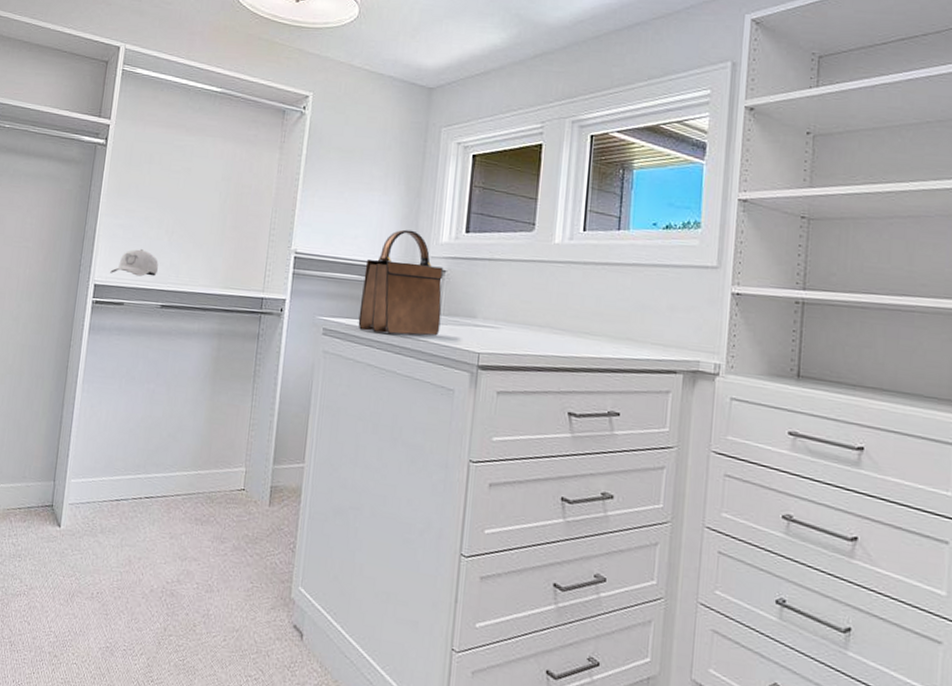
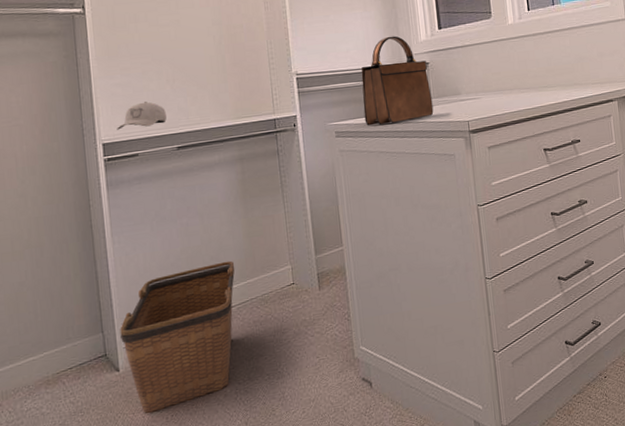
bicycle basket: none [68,439,190,583] -> present [120,260,235,413]

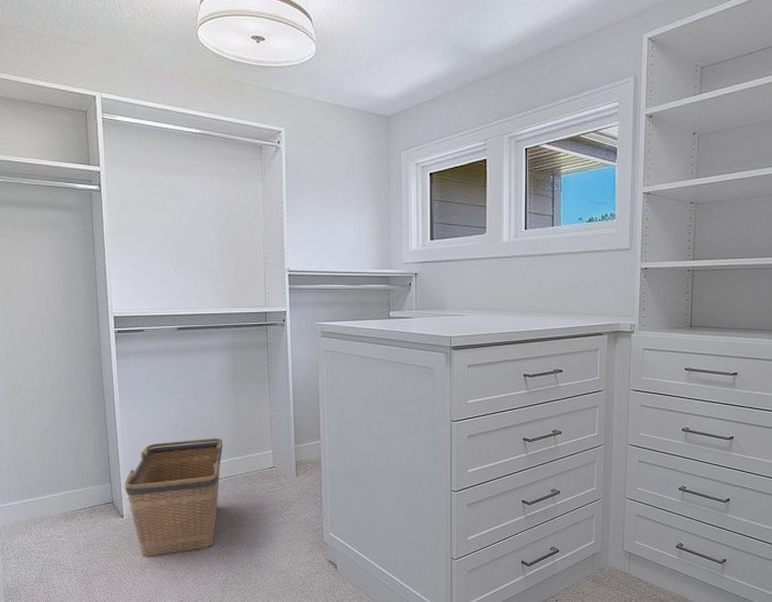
baseball cap: present [117,101,167,130] -> none [126,282,169,305]
handbag: present [361,36,434,126] -> none [349,242,417,331]

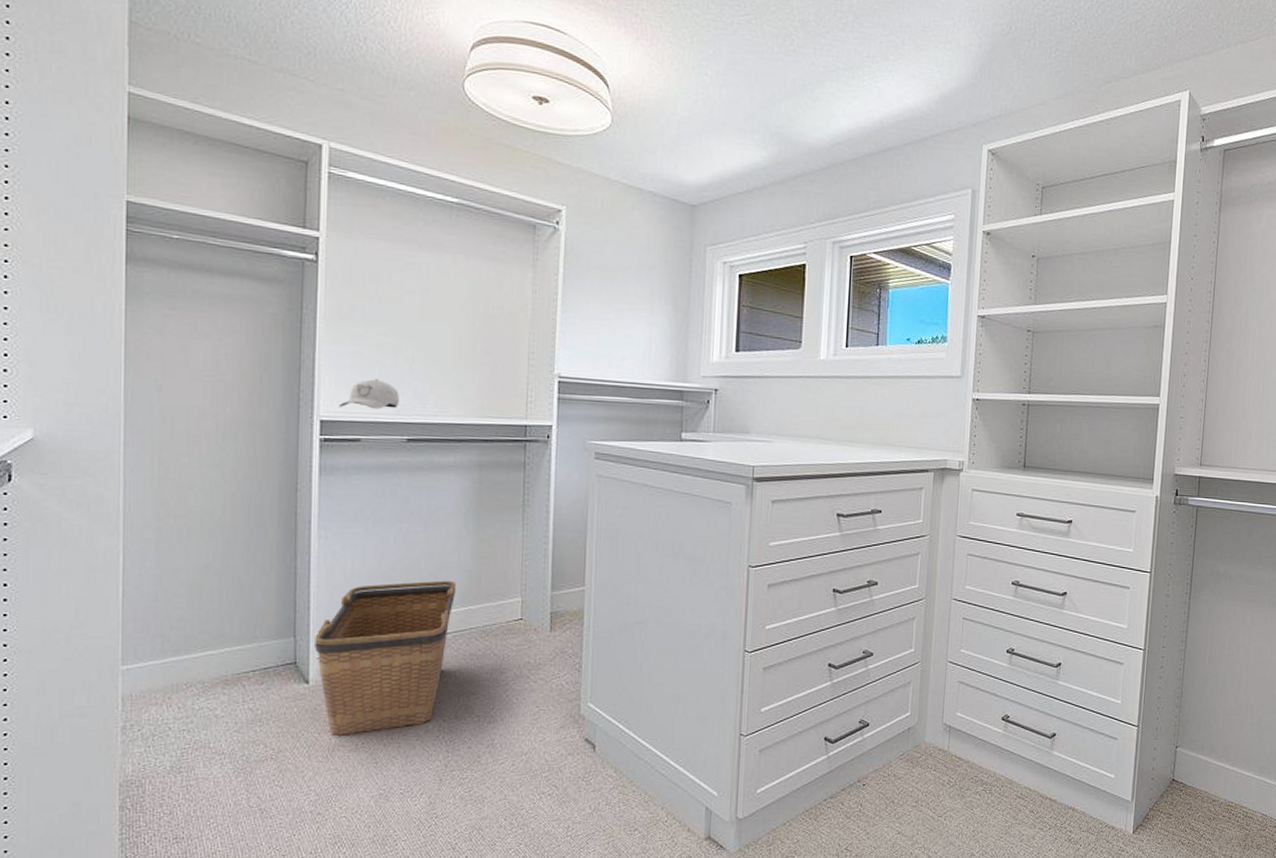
baseball cap: none [126,282,169,305] -> present [339,379,399,409]

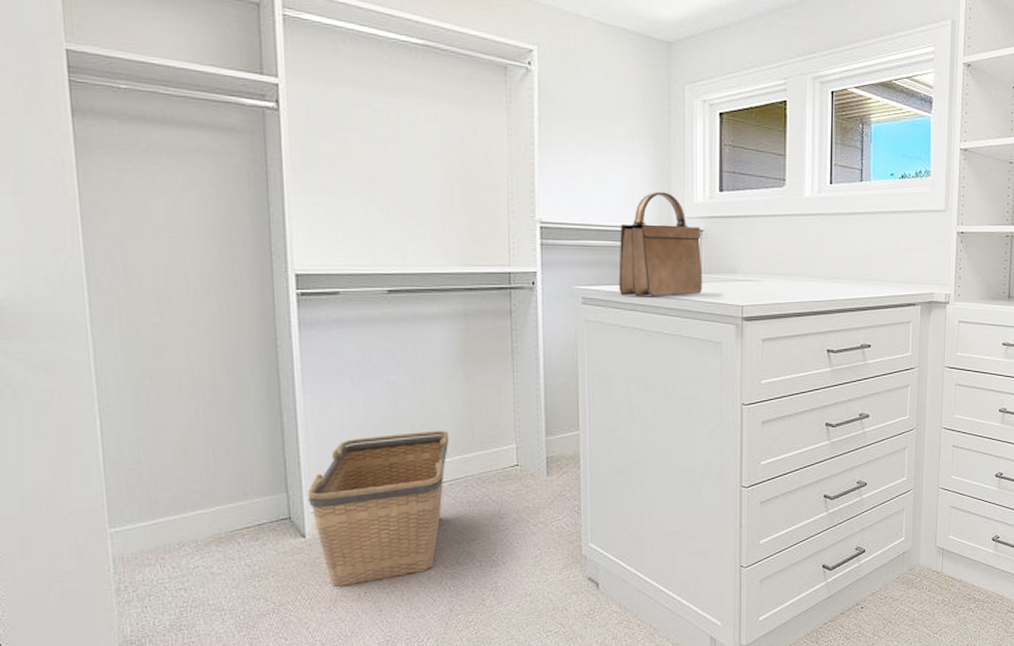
baseball cap: present [339,379,399,409] -> none [314,230,376,261]
handbag: none [631,350,716,455] -> present [618,191,703,297]

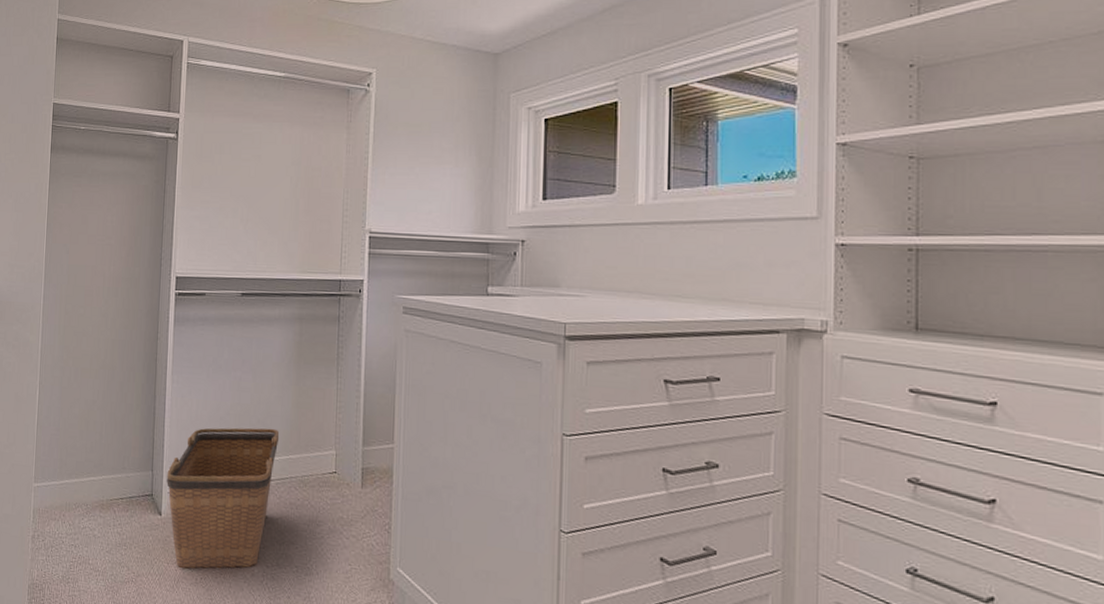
handbag: present [618,191,703,297] -> none [438,201,523,310]

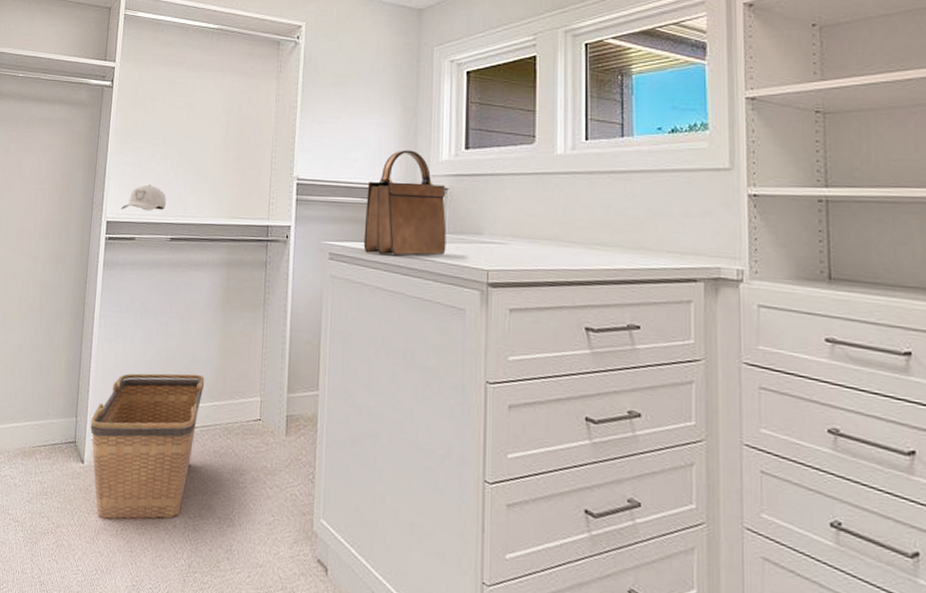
baseball cap: none [190,239,236,266] -> present [121,184,166,211]
handbag: none [438,201,523,310] -> present [363,150,447,256]

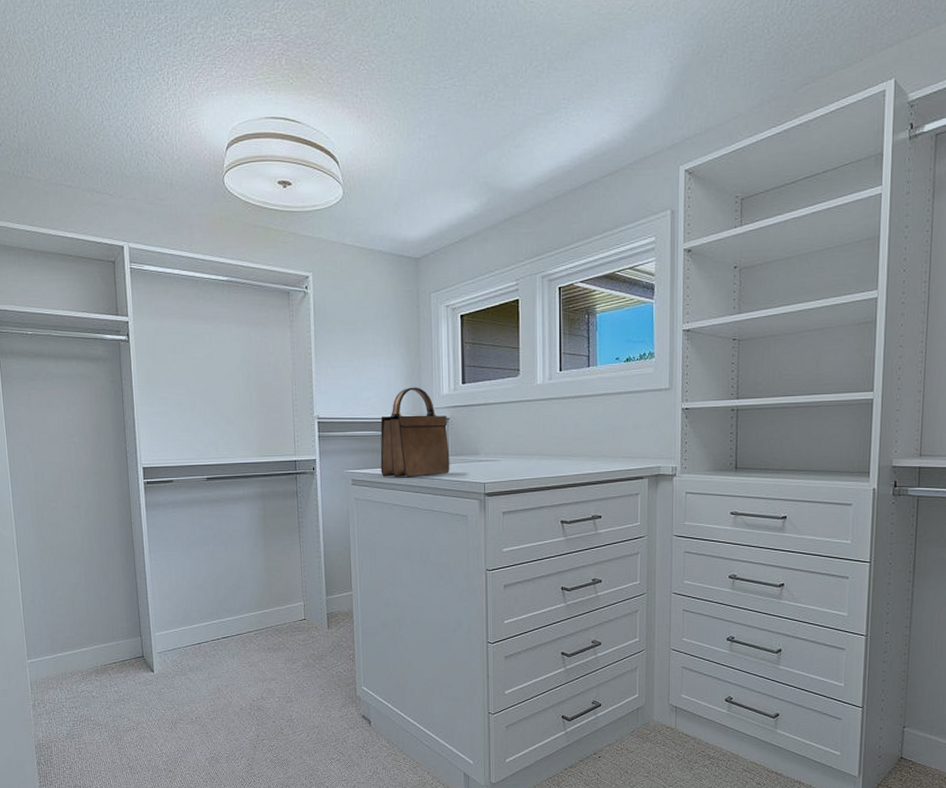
bicycle basket: present [90,373,205,520] -> none [155,590,254,712]
baseball cap: present [121,184,166,211] -> none [155,432,198,456]

